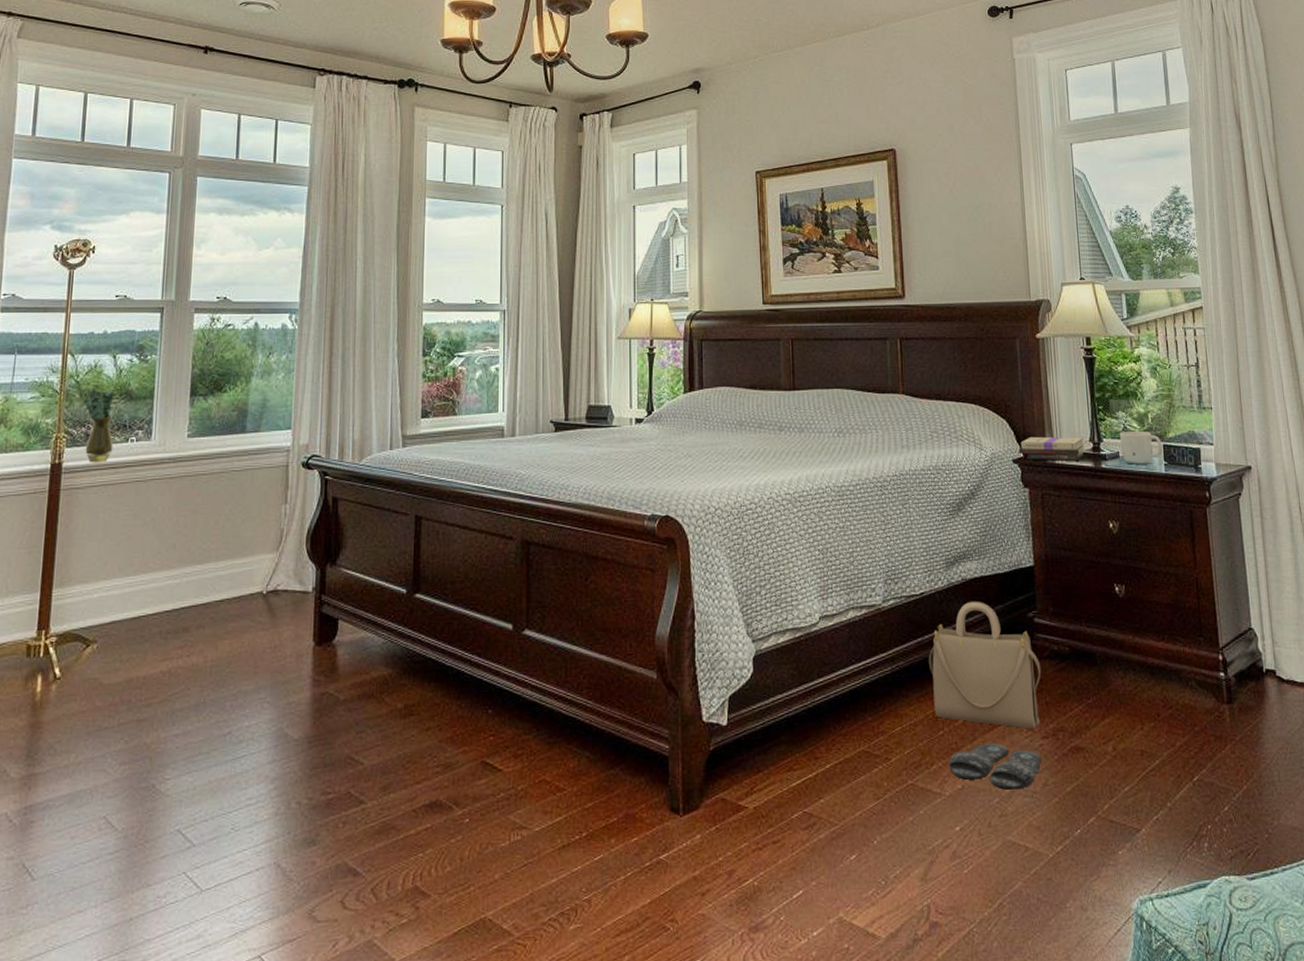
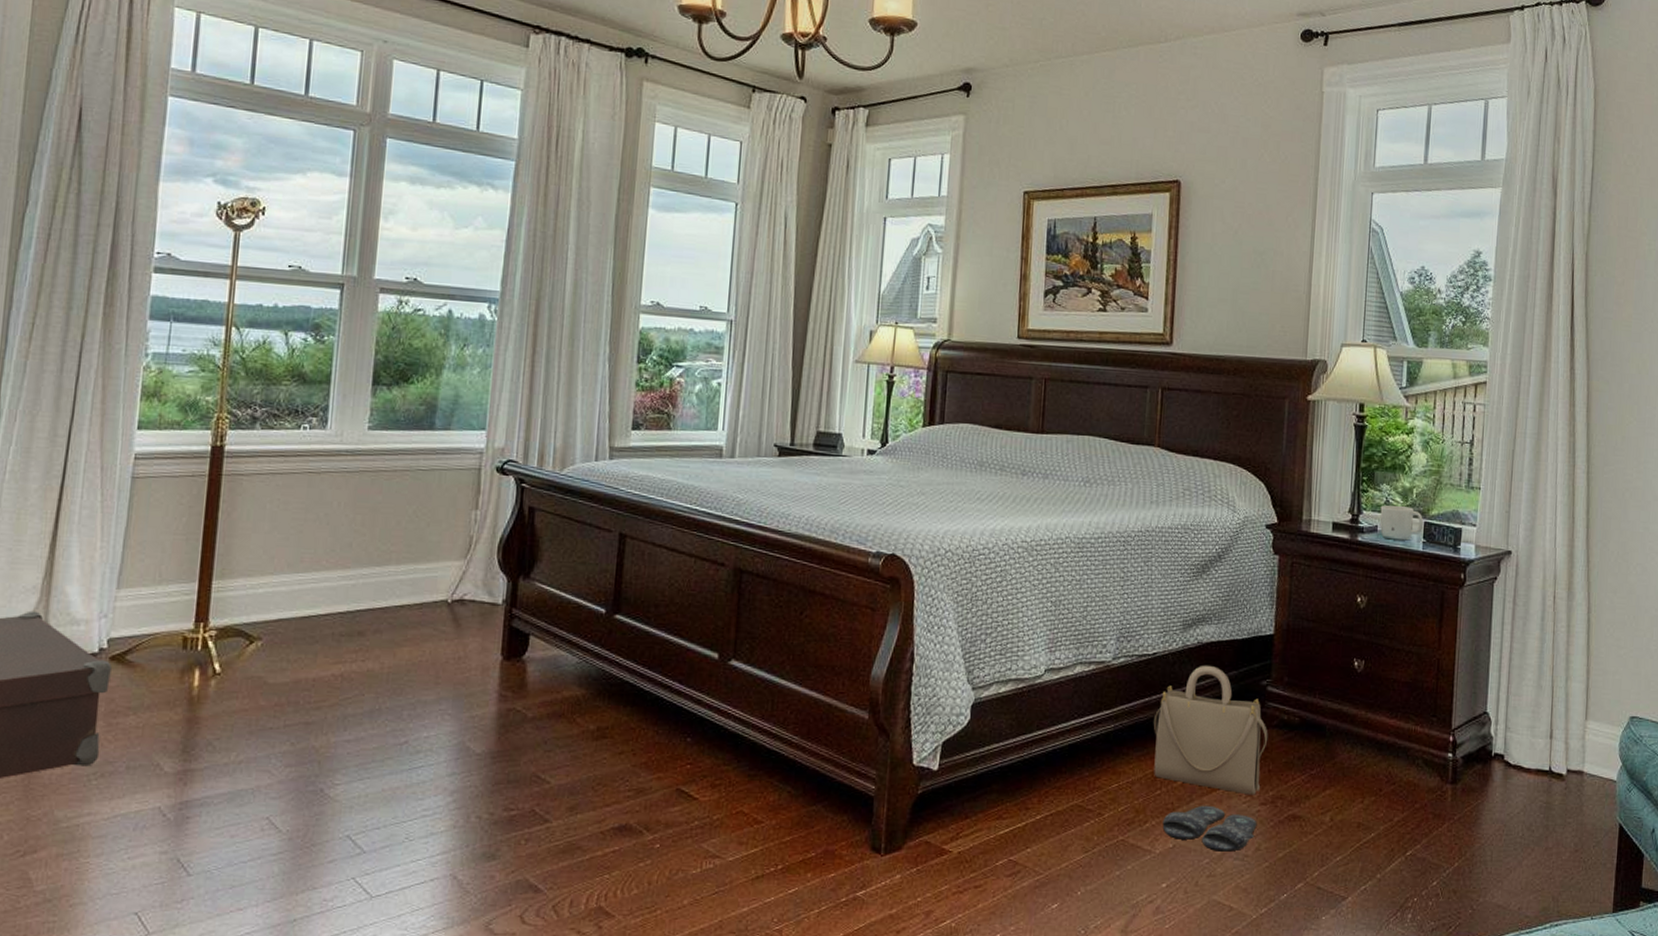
vase: present [83,387,116,463] -> none [249,366,287,450]
books: present [1018,436,1085,461] -> none [1273,502,1343,531]

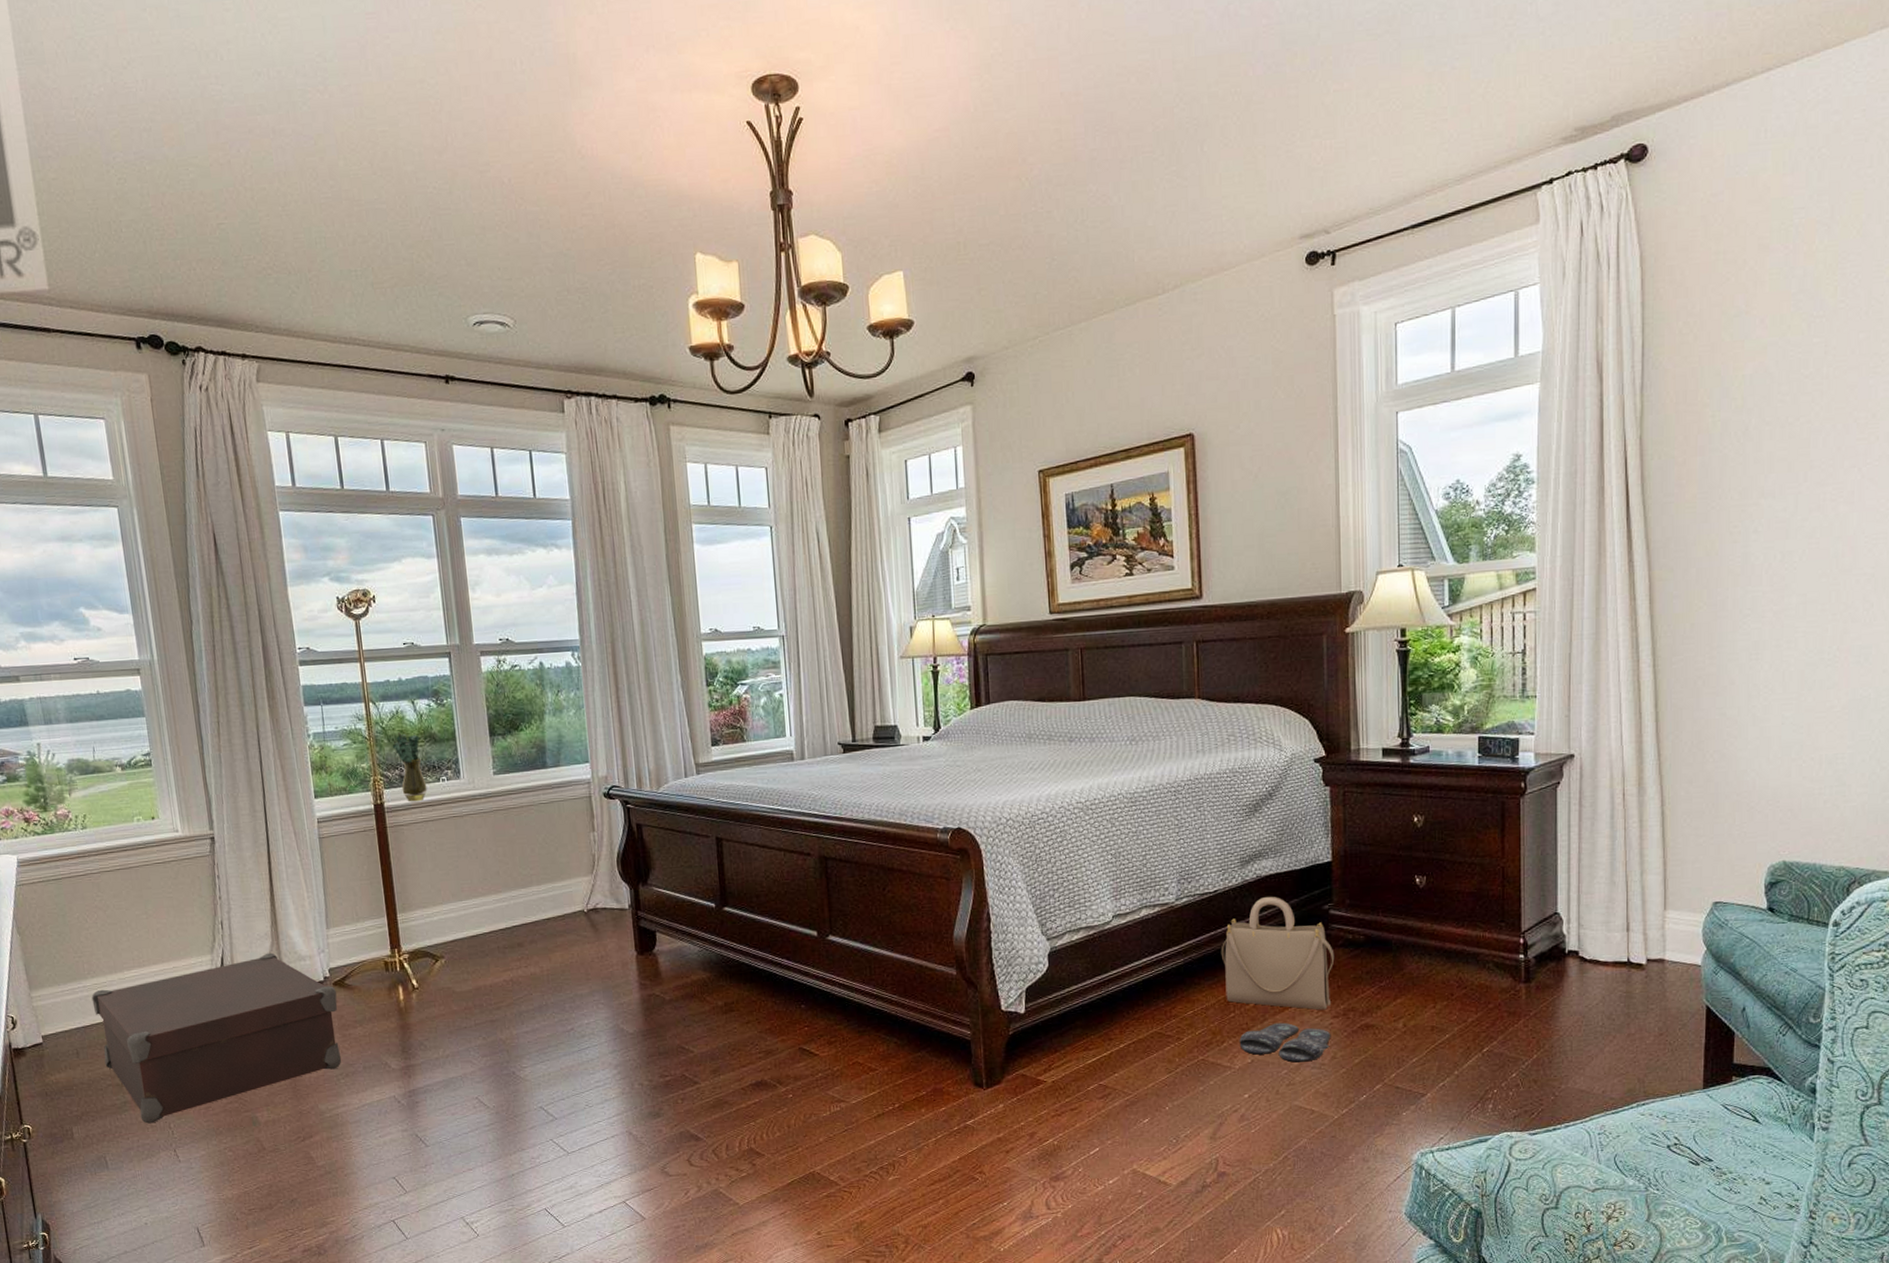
vase: none [249,366,287,450] -> present [392,732,427,802]
mug: present [1380,505,1424,541] -> none [1431,723,1478,759]

